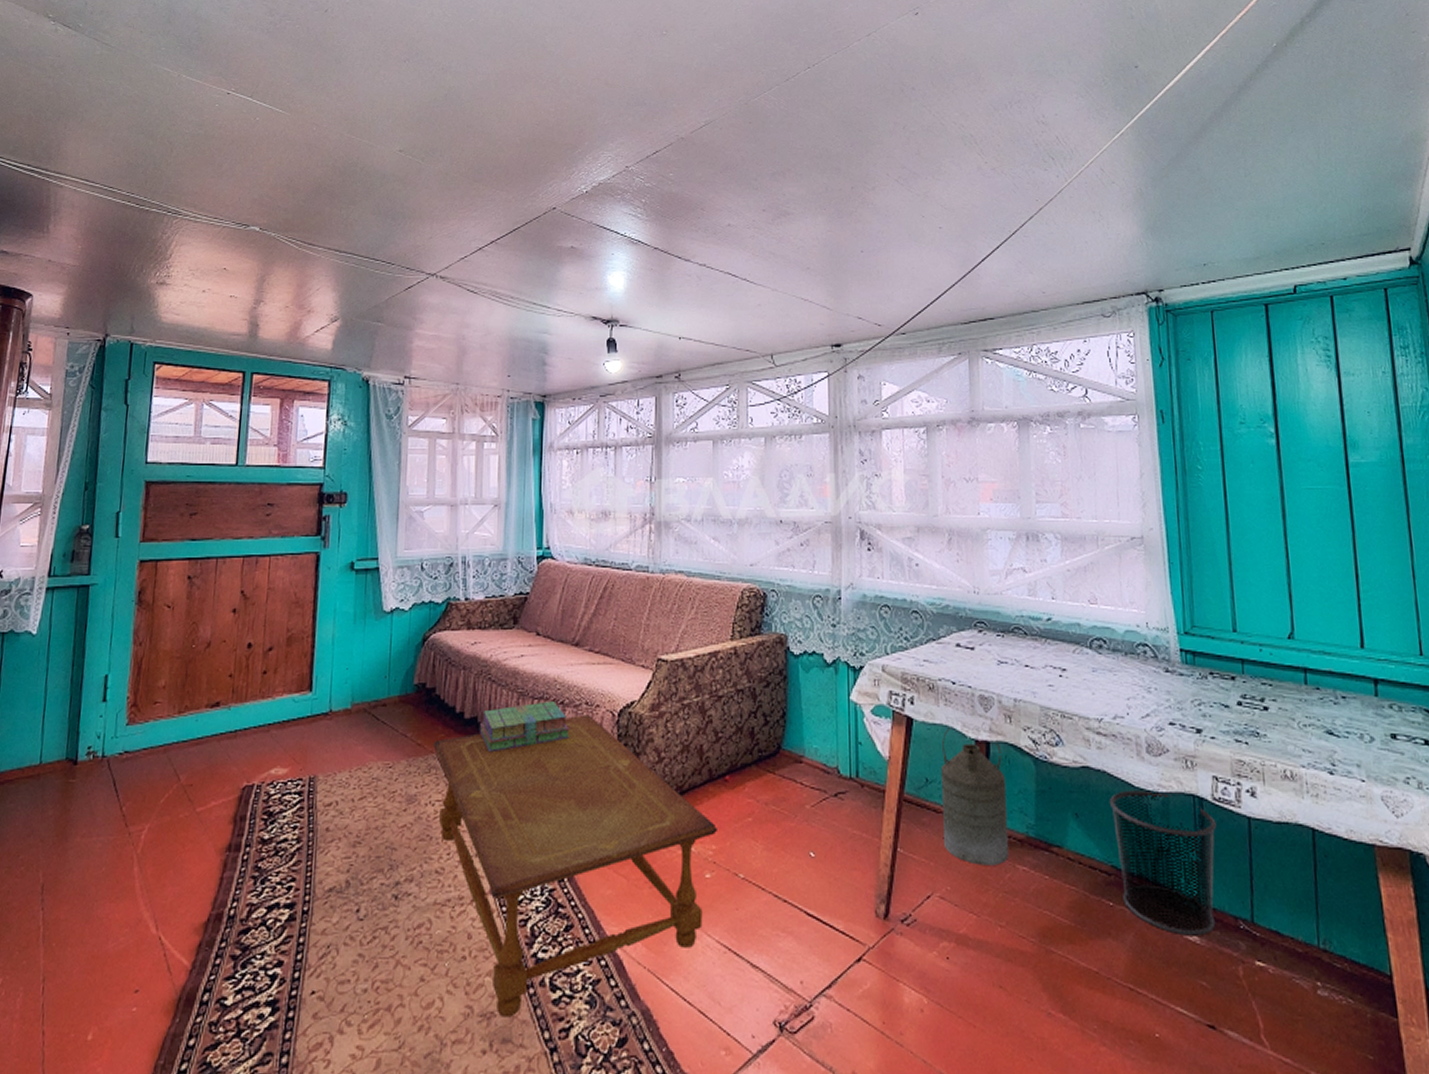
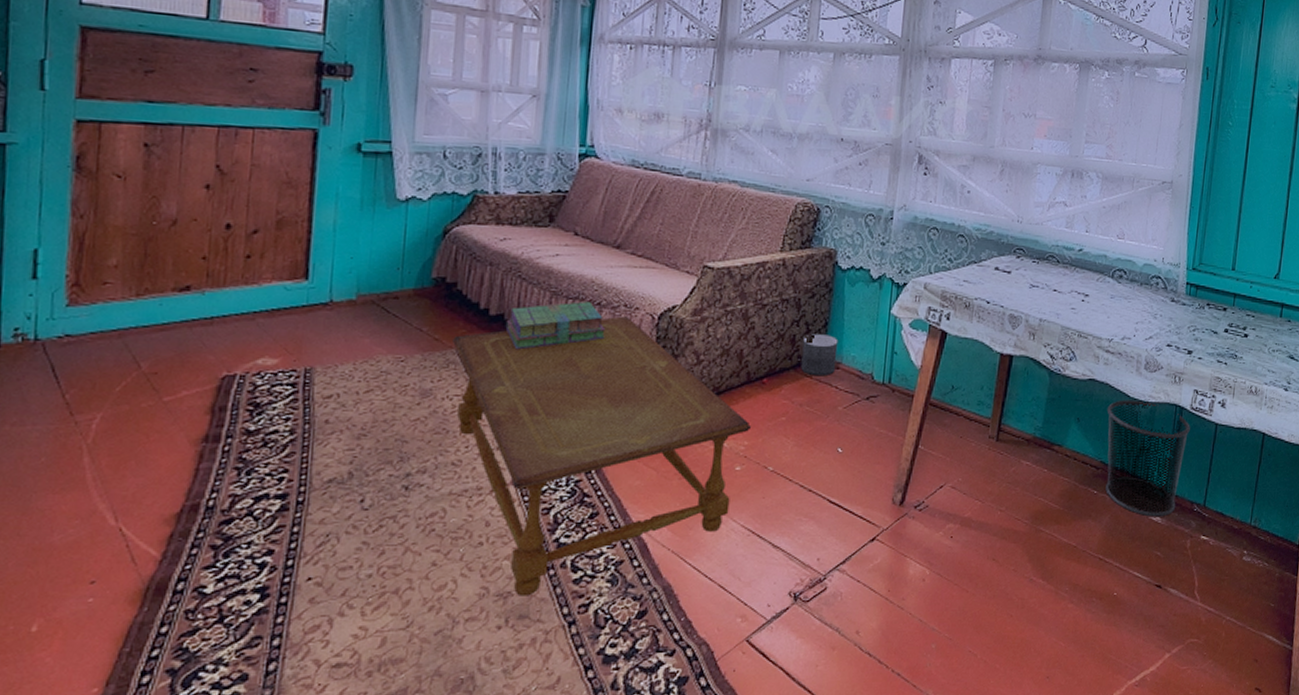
planter: none [762,725,799,772] -> present [801,334,838,377]
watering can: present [940,725,1010,865] -> none [960,340,1023,461]

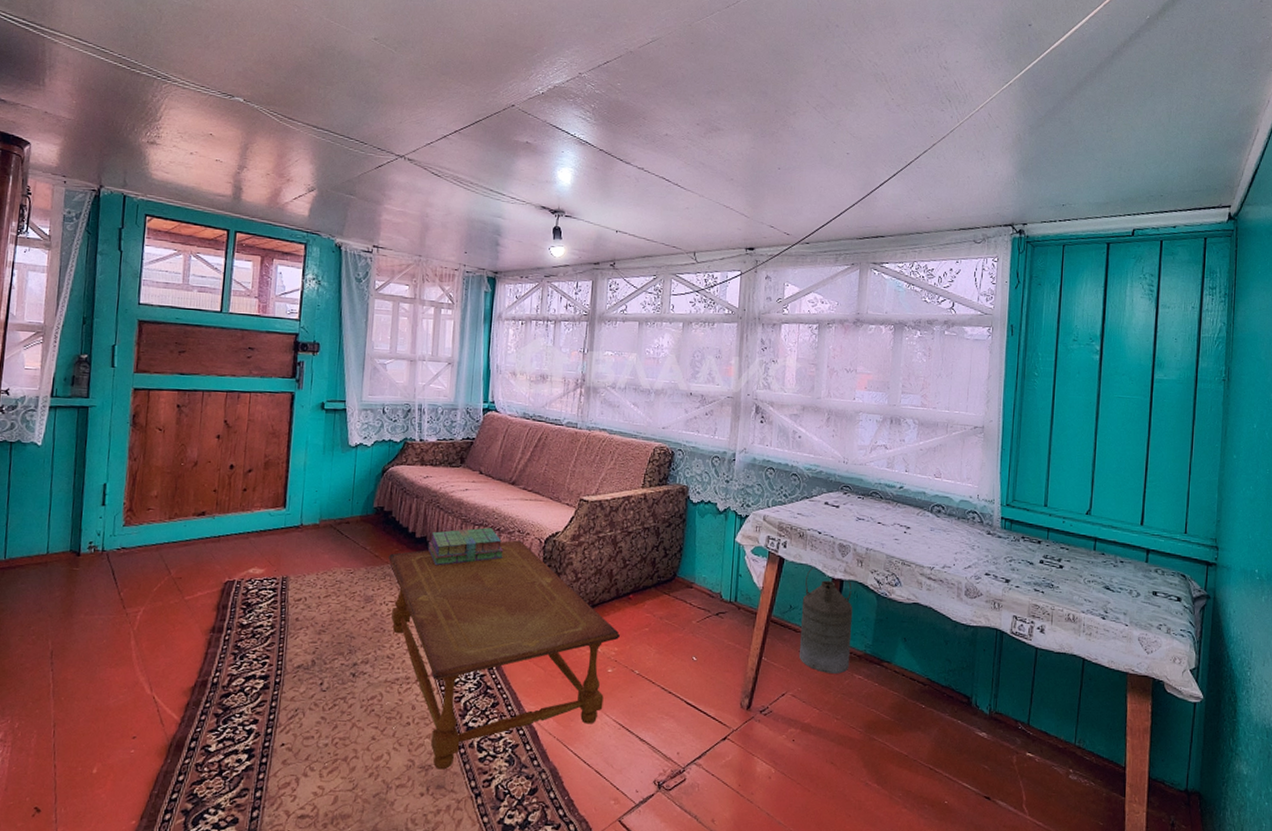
planter: present [801,334,838,377] -> none [660,557,691,594]
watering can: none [960,340,1023,461] -> present [798,565,853,674]
waste bin: present [1105,399,1190,517] -> none [931,622,1011,733]

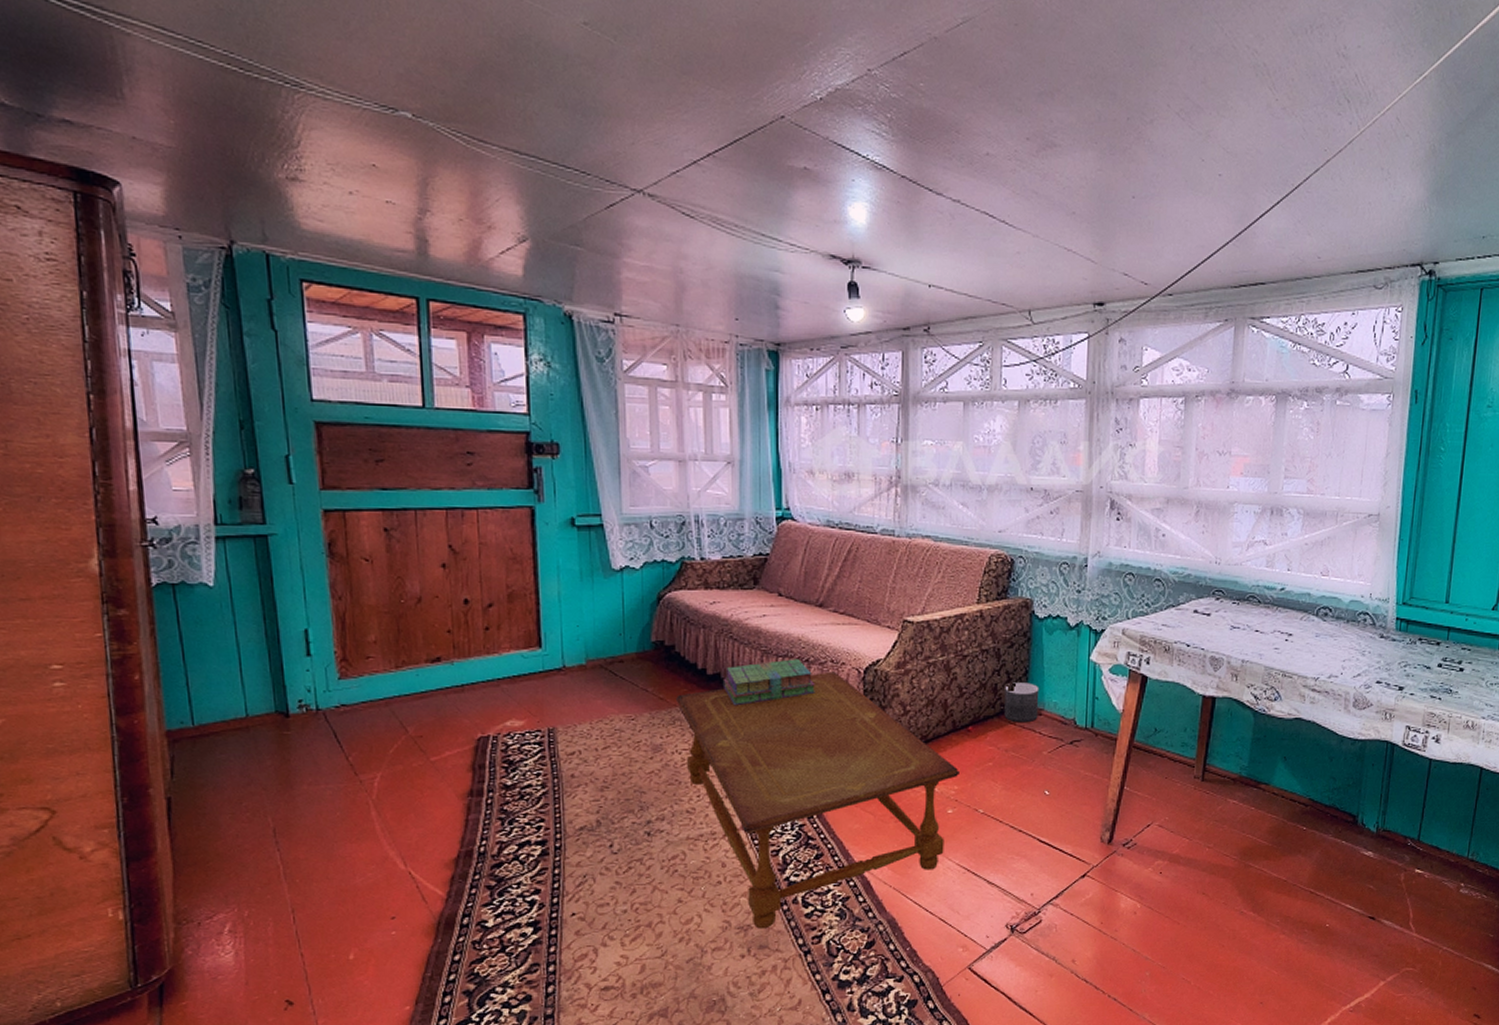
planter: none [660,557,691,594] -> present [1004,682,1039,723]
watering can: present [798,565,853,674] -> none [1165,683,1227,800]

